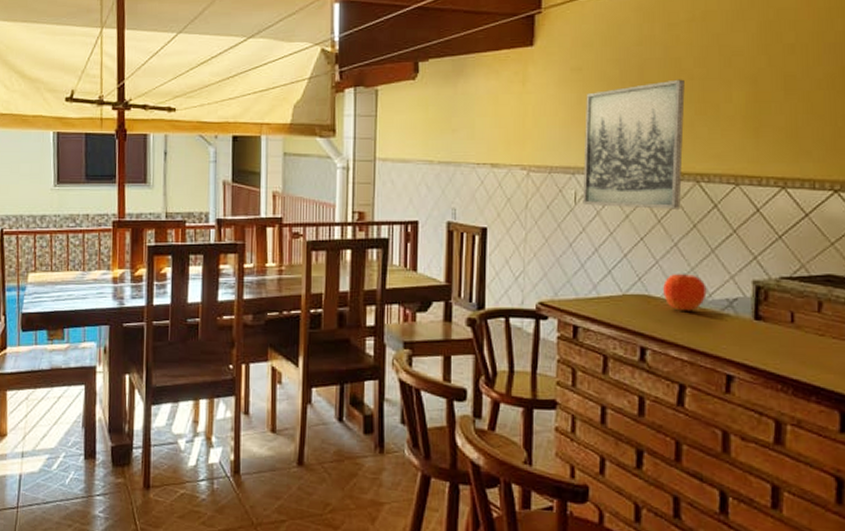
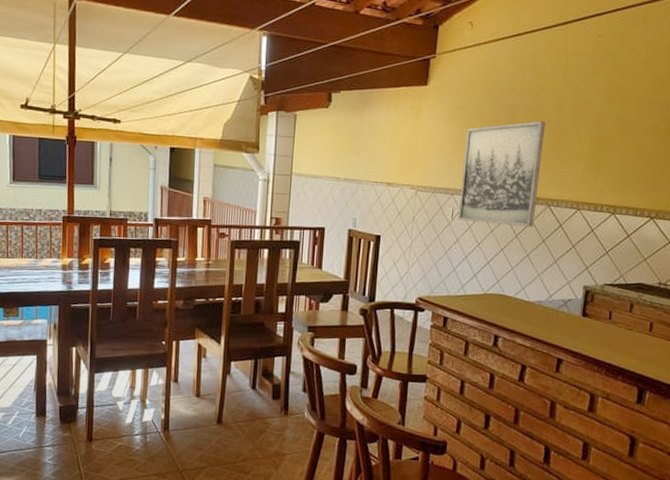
fruit: present [663,273,707,311] -> none [515,278,549,308]

